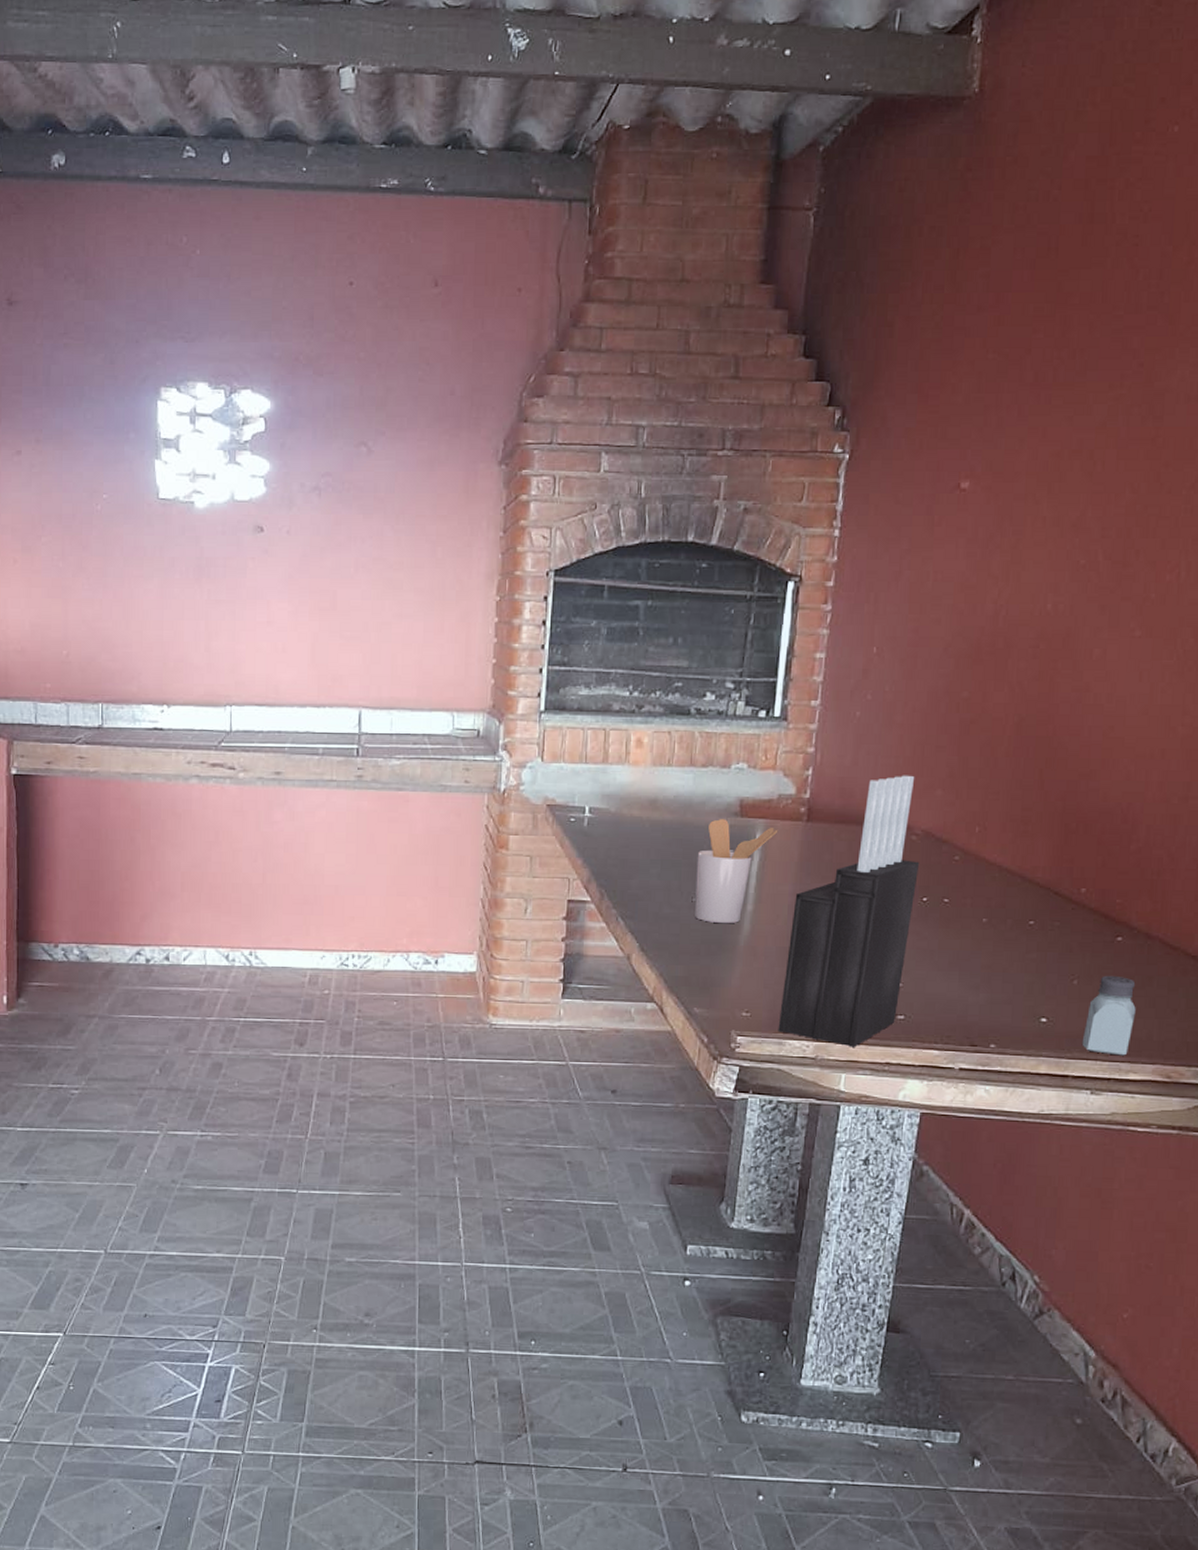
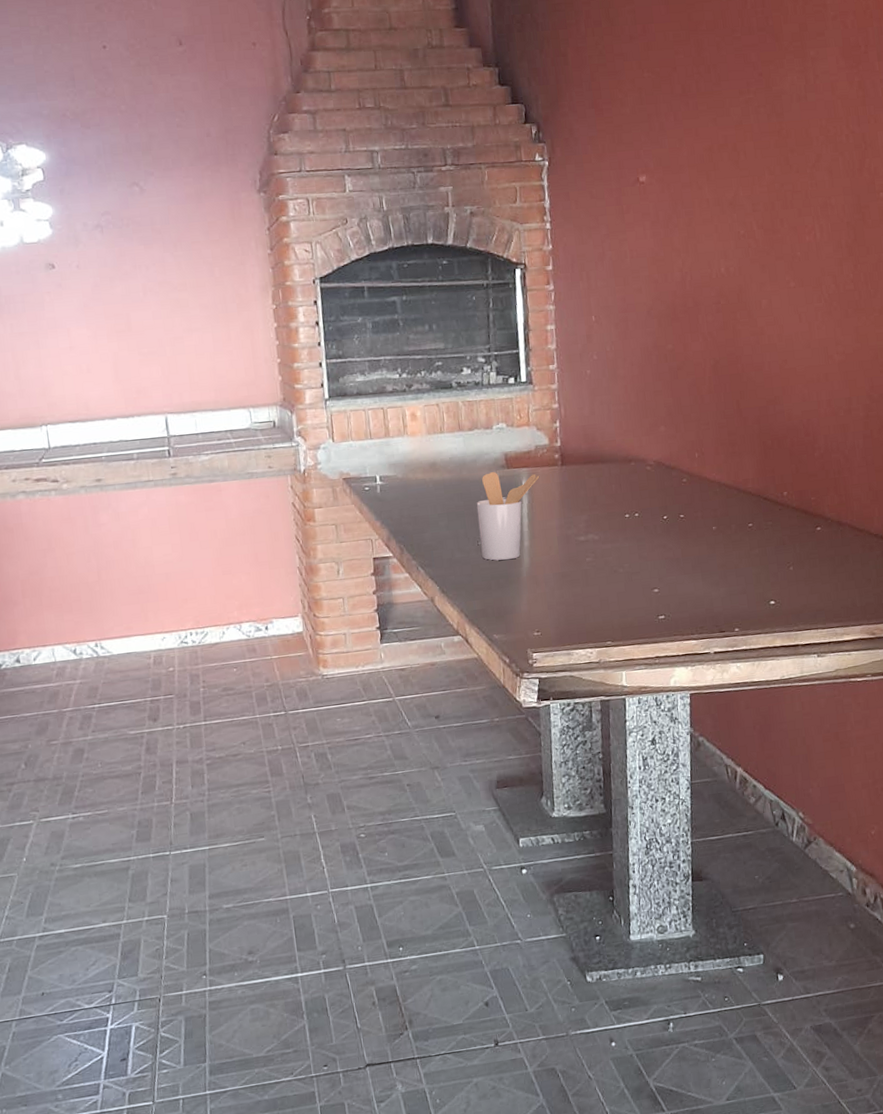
knife block: present [778,775,920,1047] -> none [562,417,658,649]
saltshaker: present [1082,975,1136,1056] -> none [804,558,841,623]

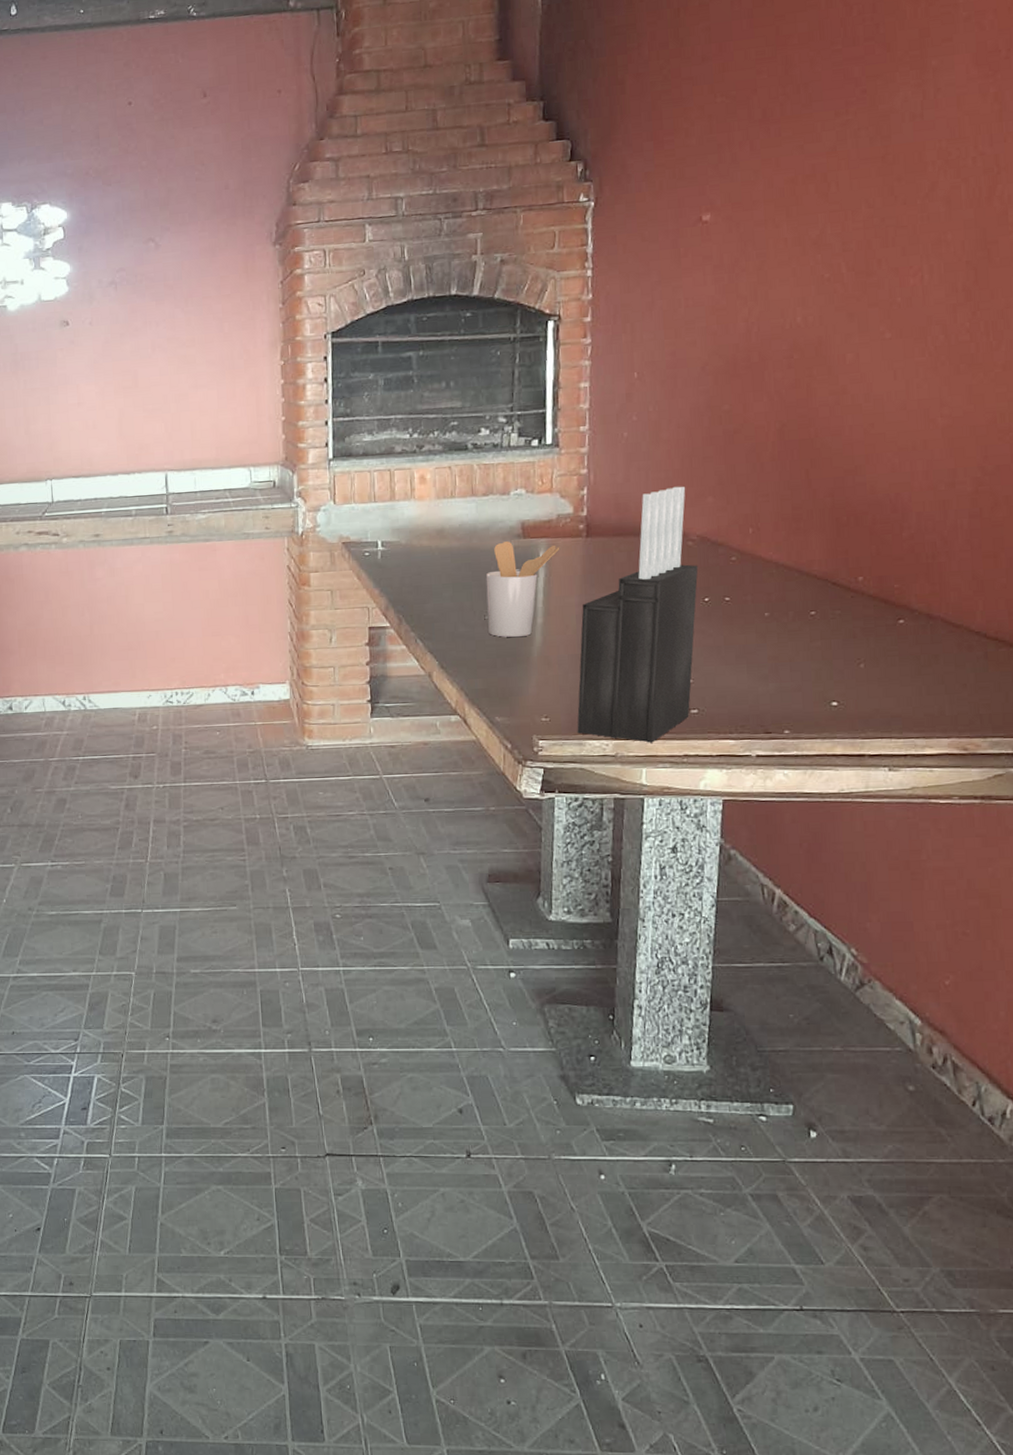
knife block: none [562,417,658,649] -> present [577,486,699,743]

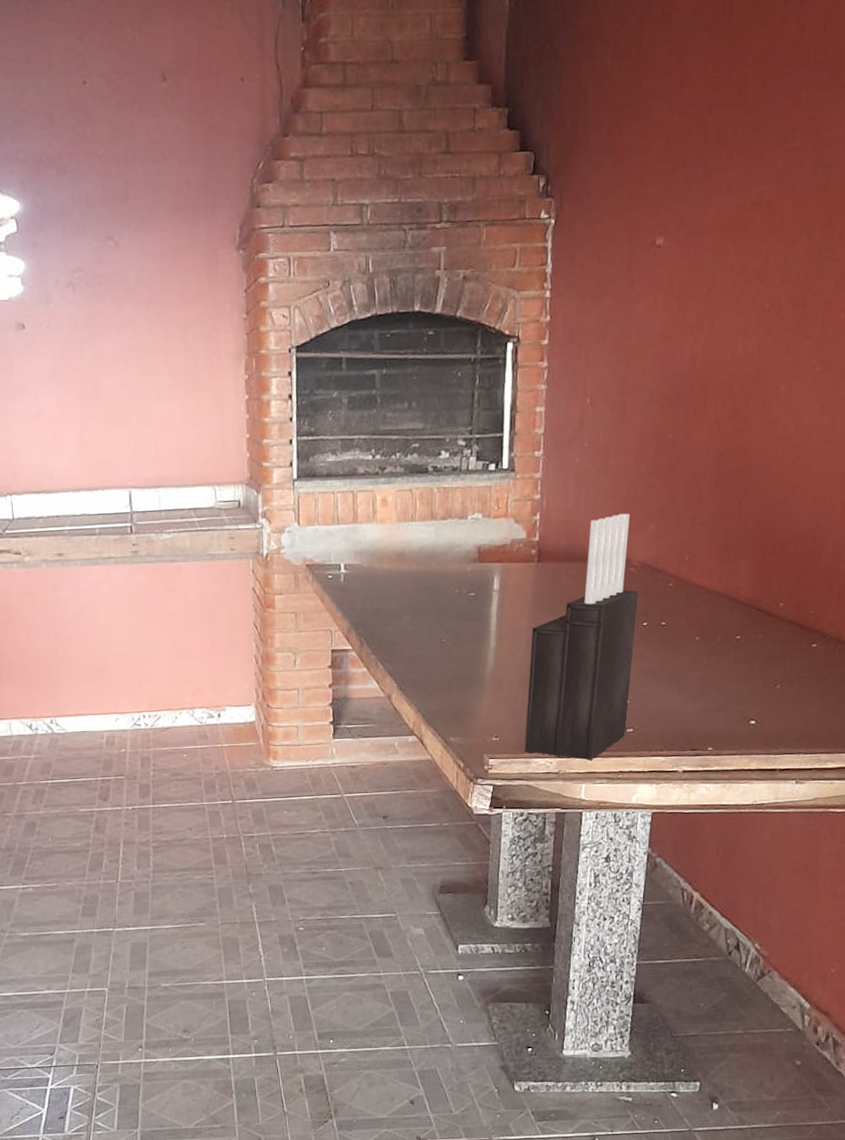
utensil holder: present [485,541,560,638] -> none [443,566,513,661]

